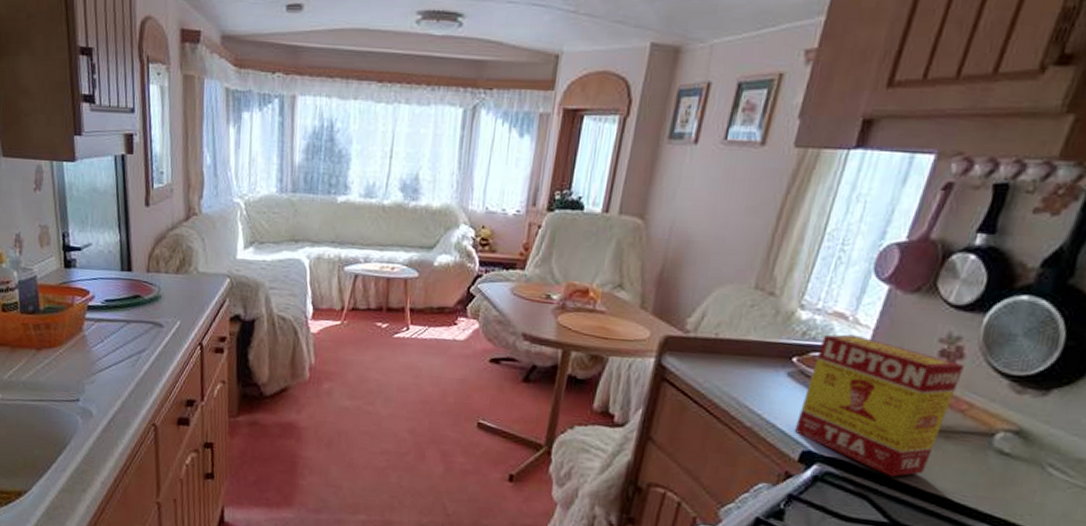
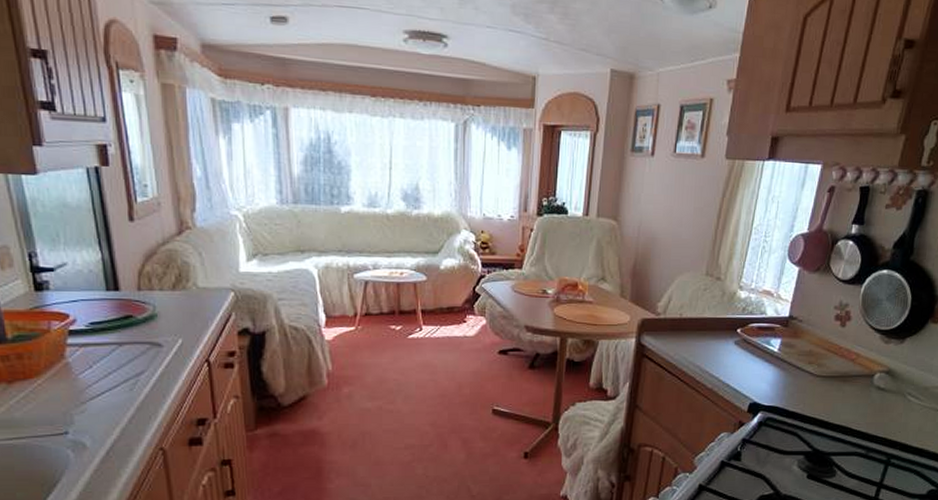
tea box: present [794,334,964,477] -> none [742,307,851,415]

